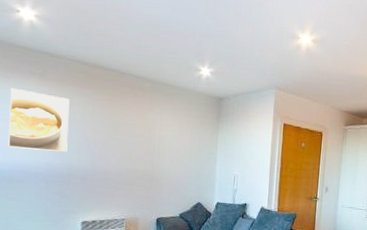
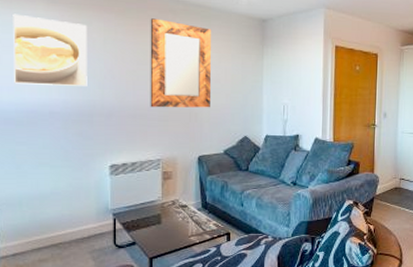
home mirror: none [118,94,174,176] -> present [150,18,212,108]

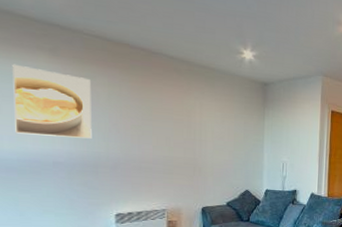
home mirror: present [150,18,212,108] -> none [155,76,216,163]

